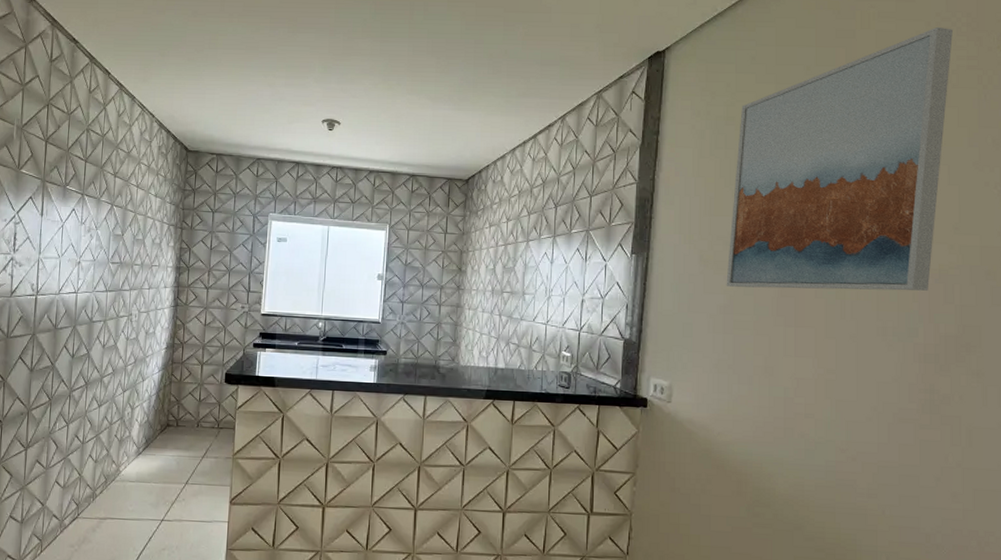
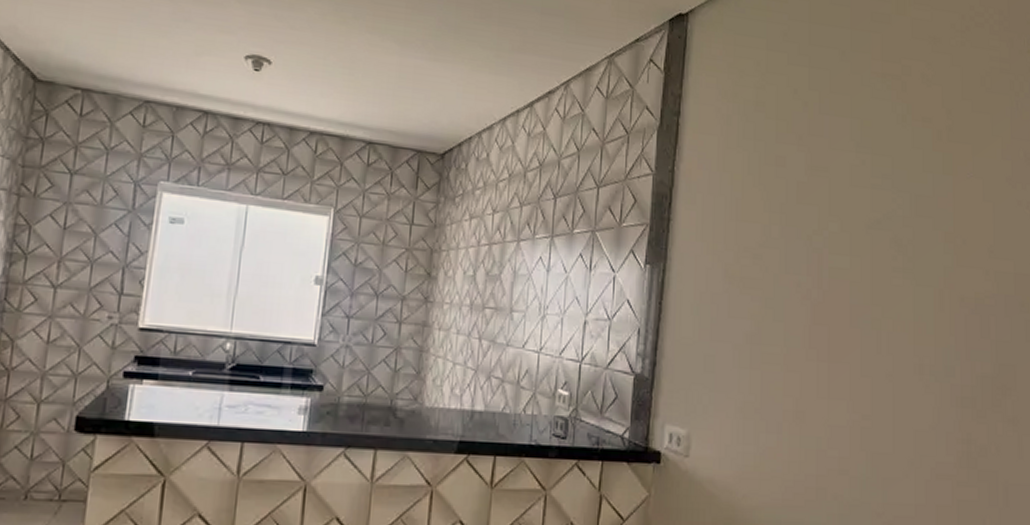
wall art: present [726,26,953,291] -> none [753,21,986,323]

